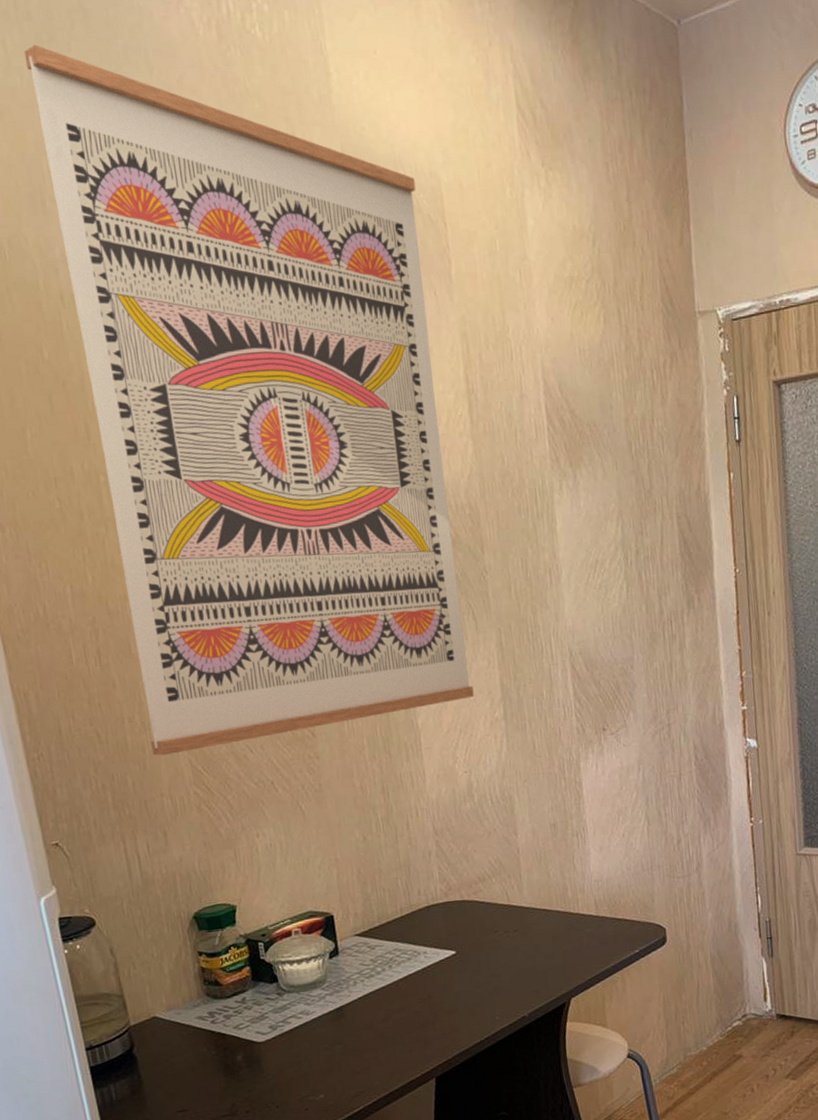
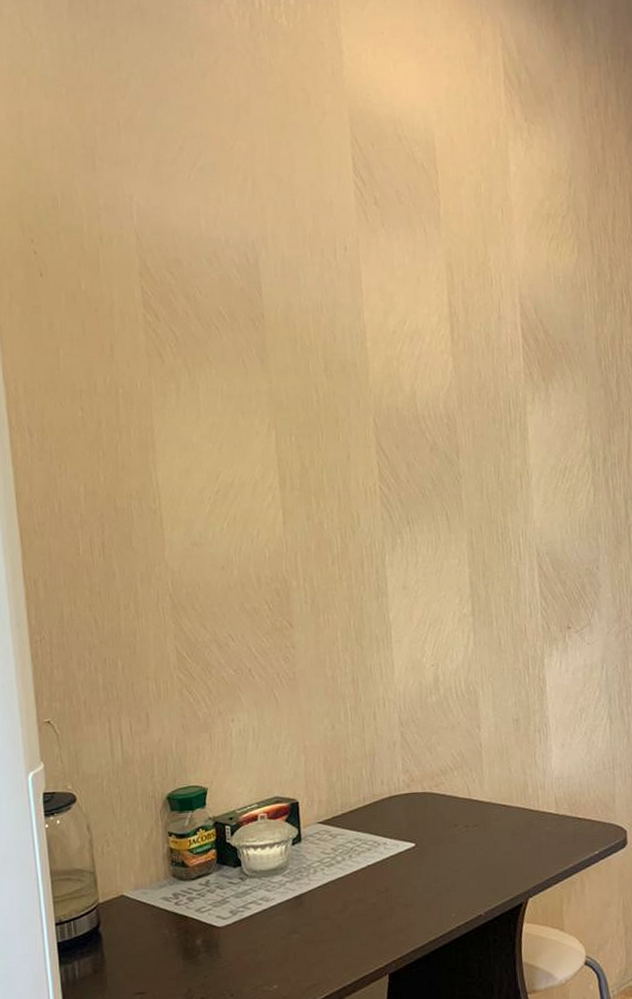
wall art: present [24,44,474,756] -> none [90,38,444,641]

